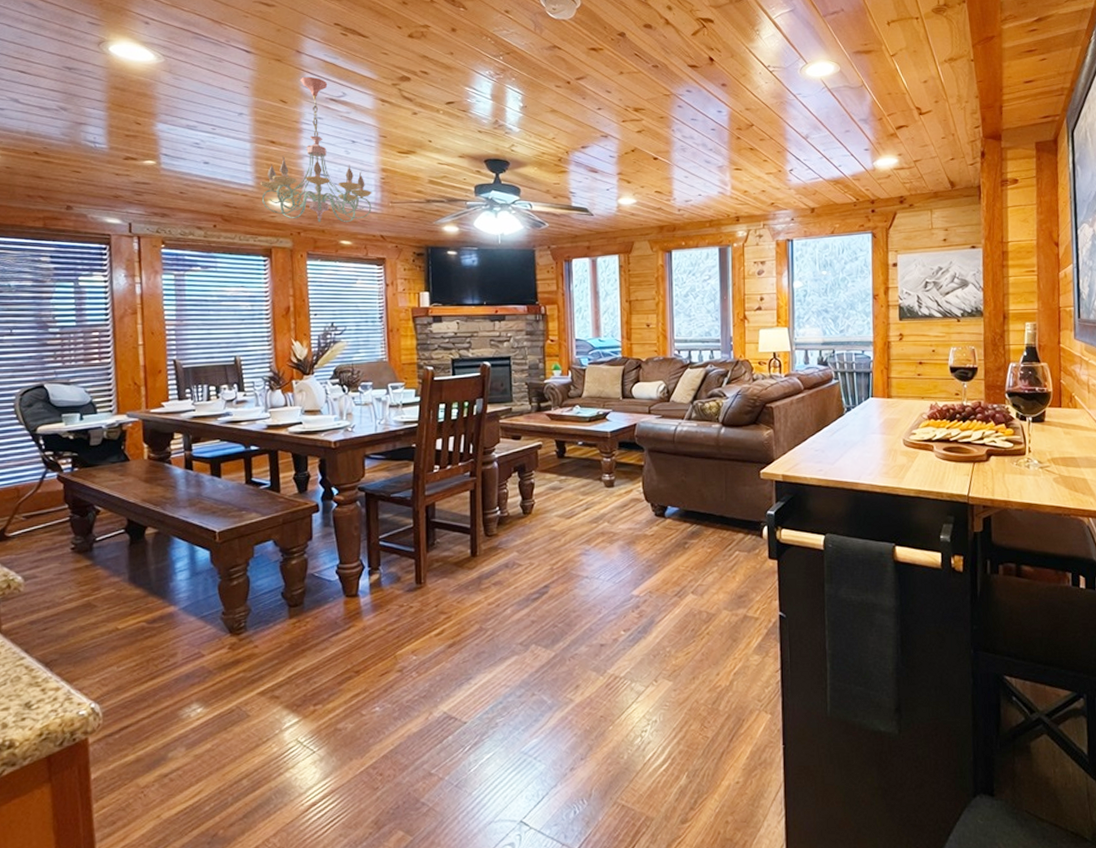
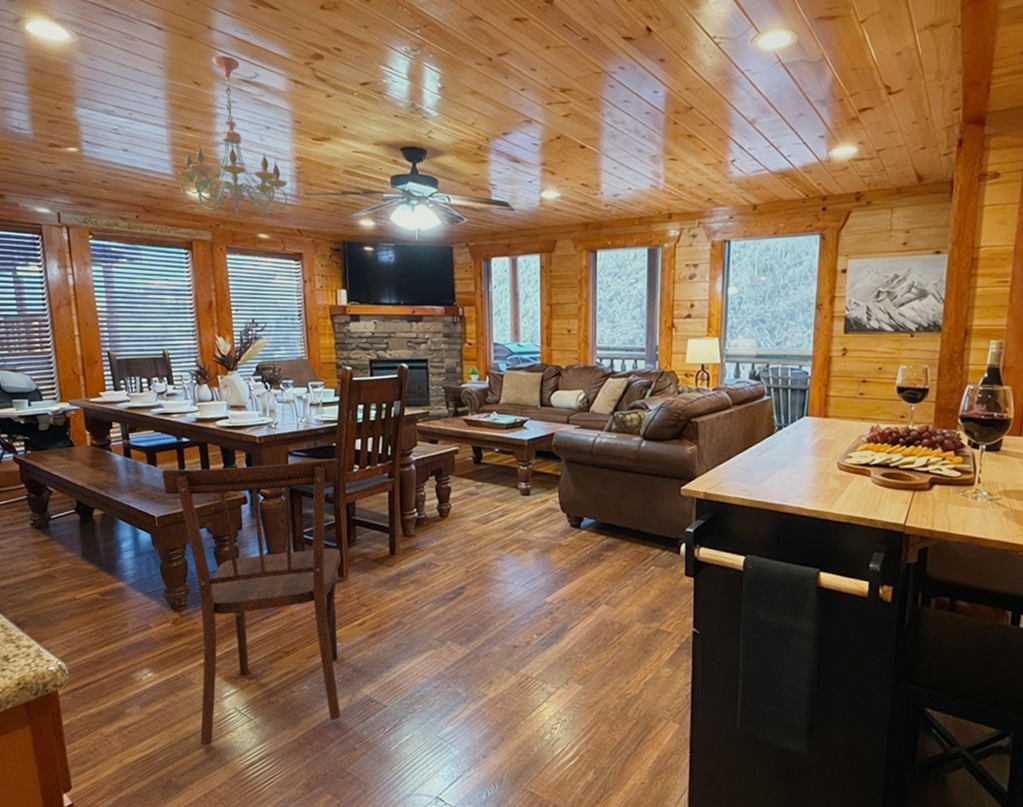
dining chair: none [226,460,420,788] -> present [162,458,341,745]

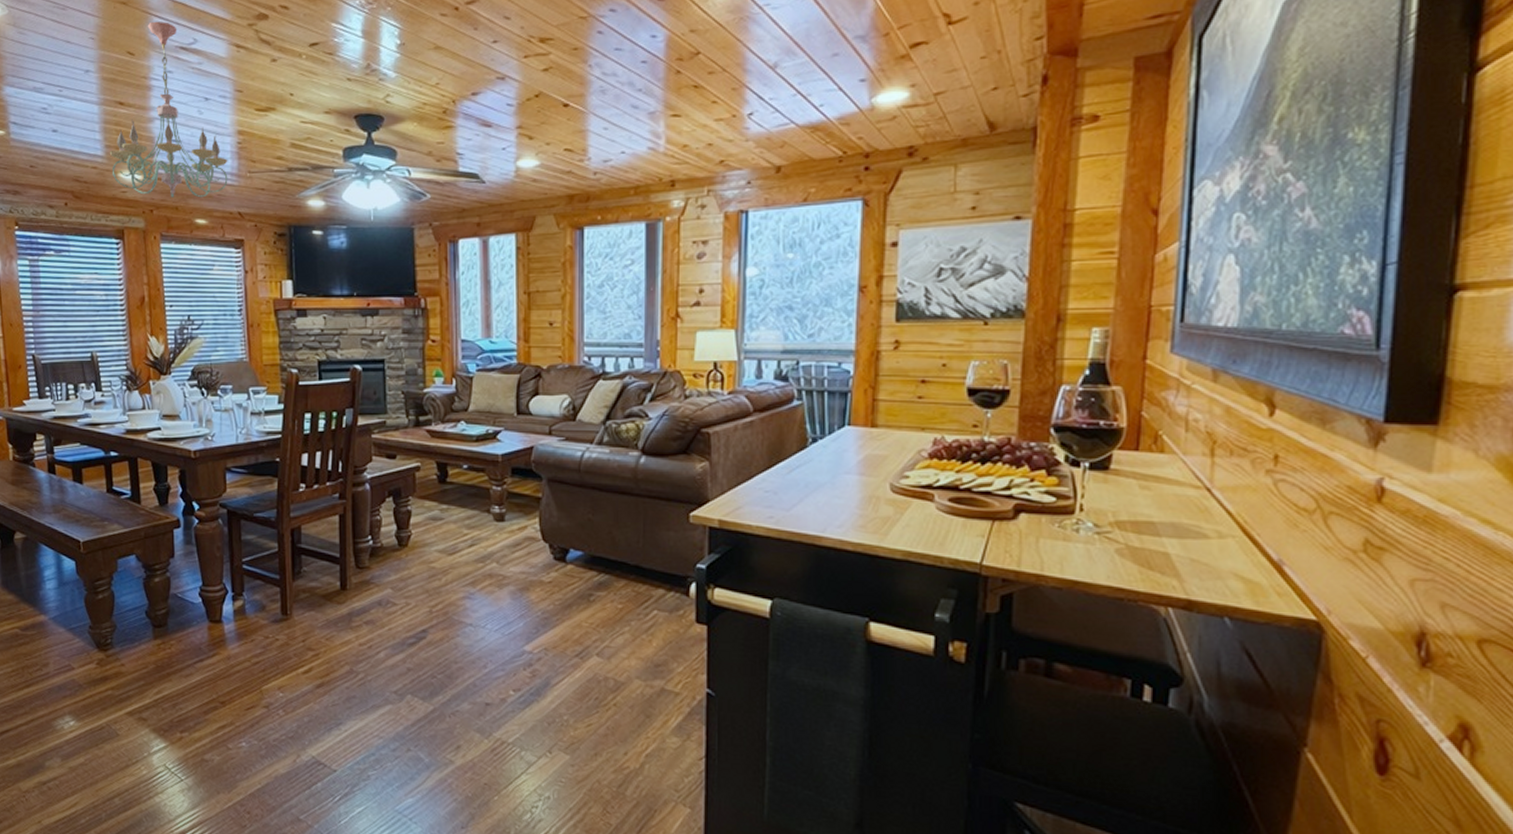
dining chair: present [162,458,341,745] -> none [88,476,285,808]

